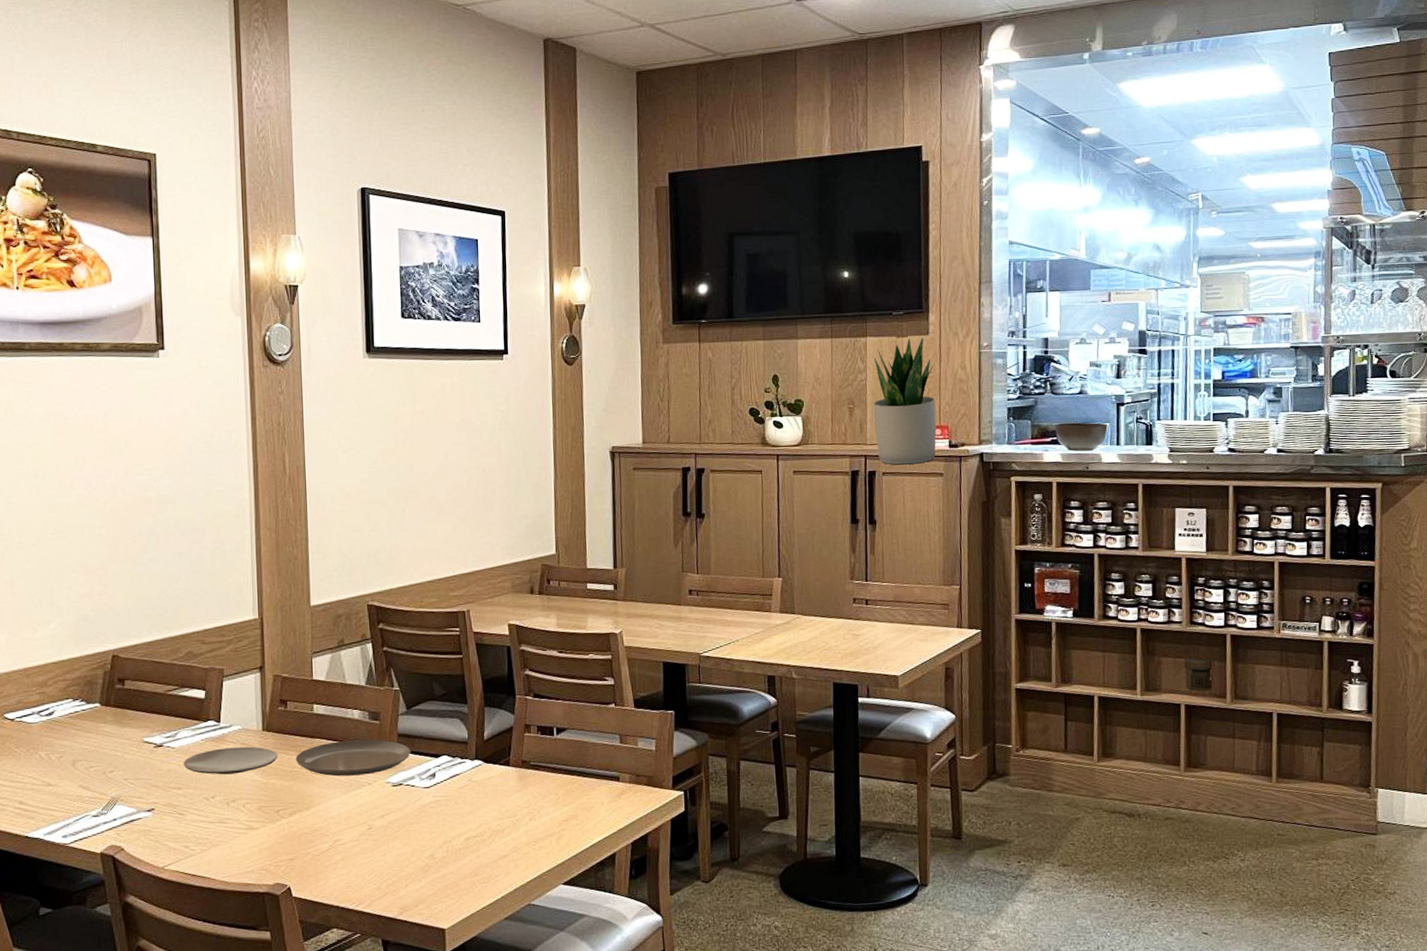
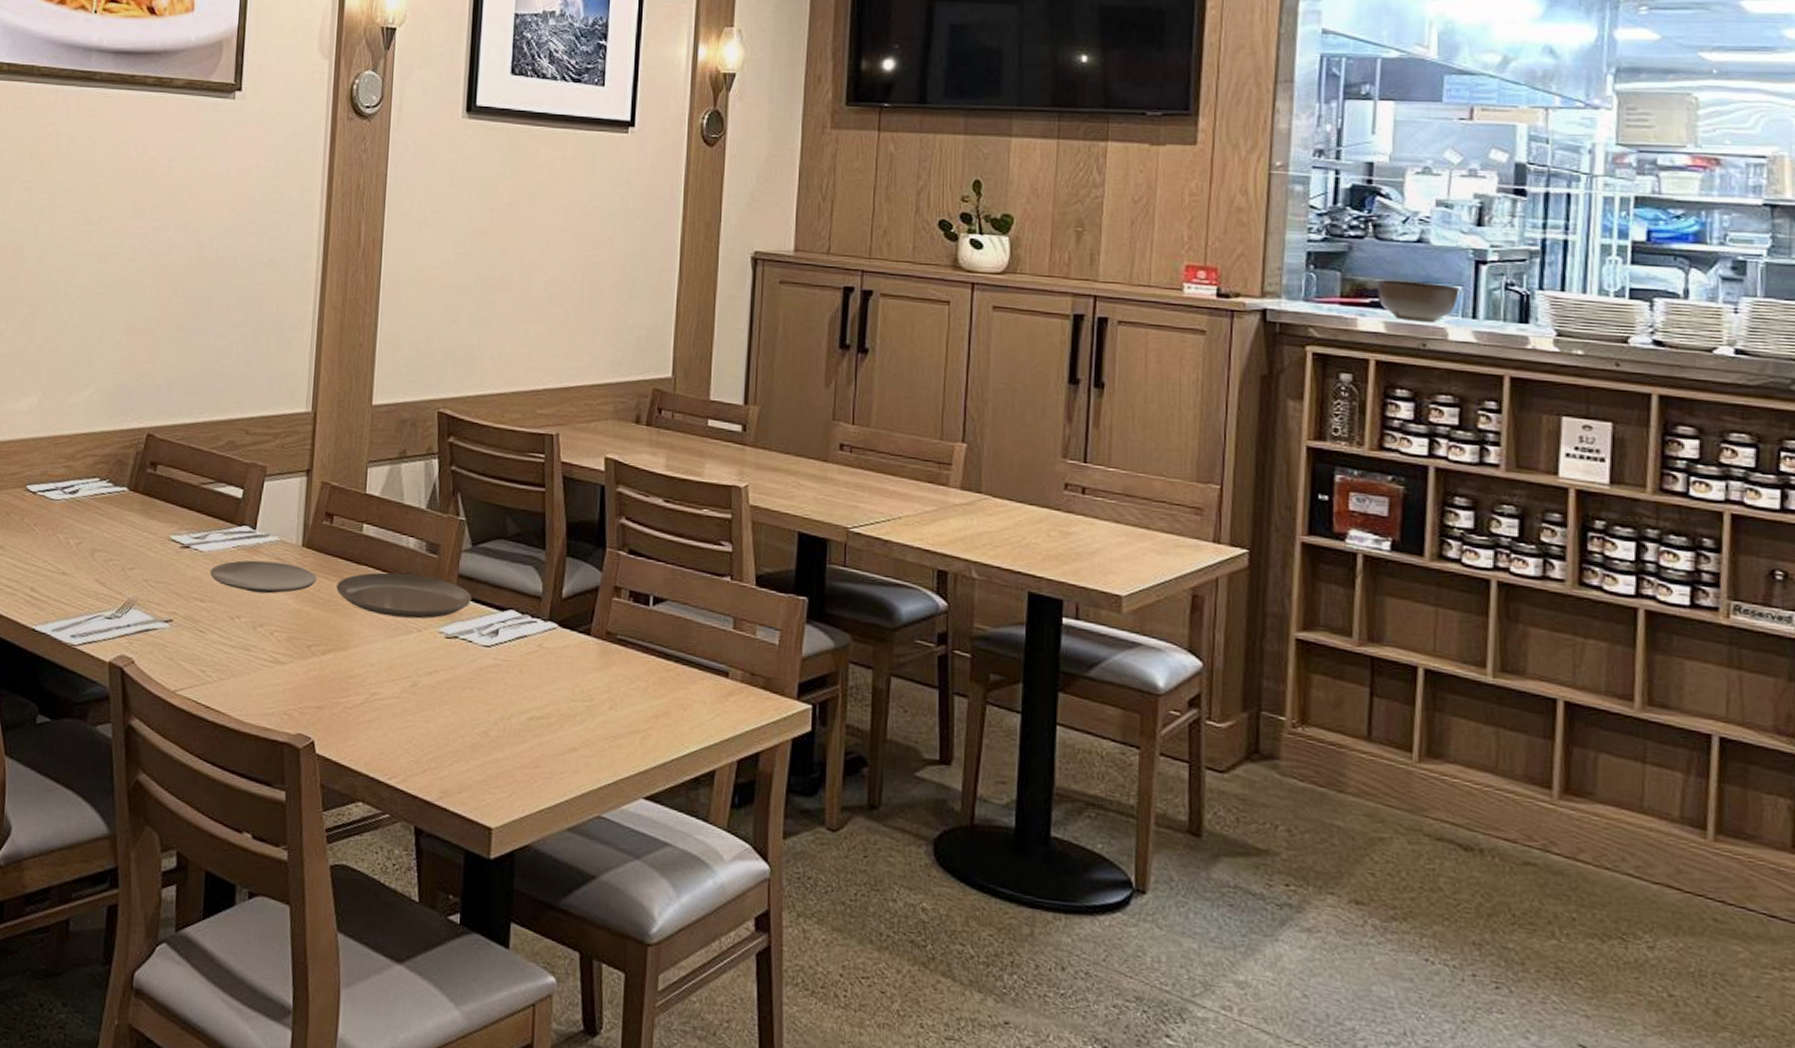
planter: present [874,338,937,465] -> none [1111,148,1201,315]
jar: present [1184,656,1214,692] -> none [1566,631,1616,687]

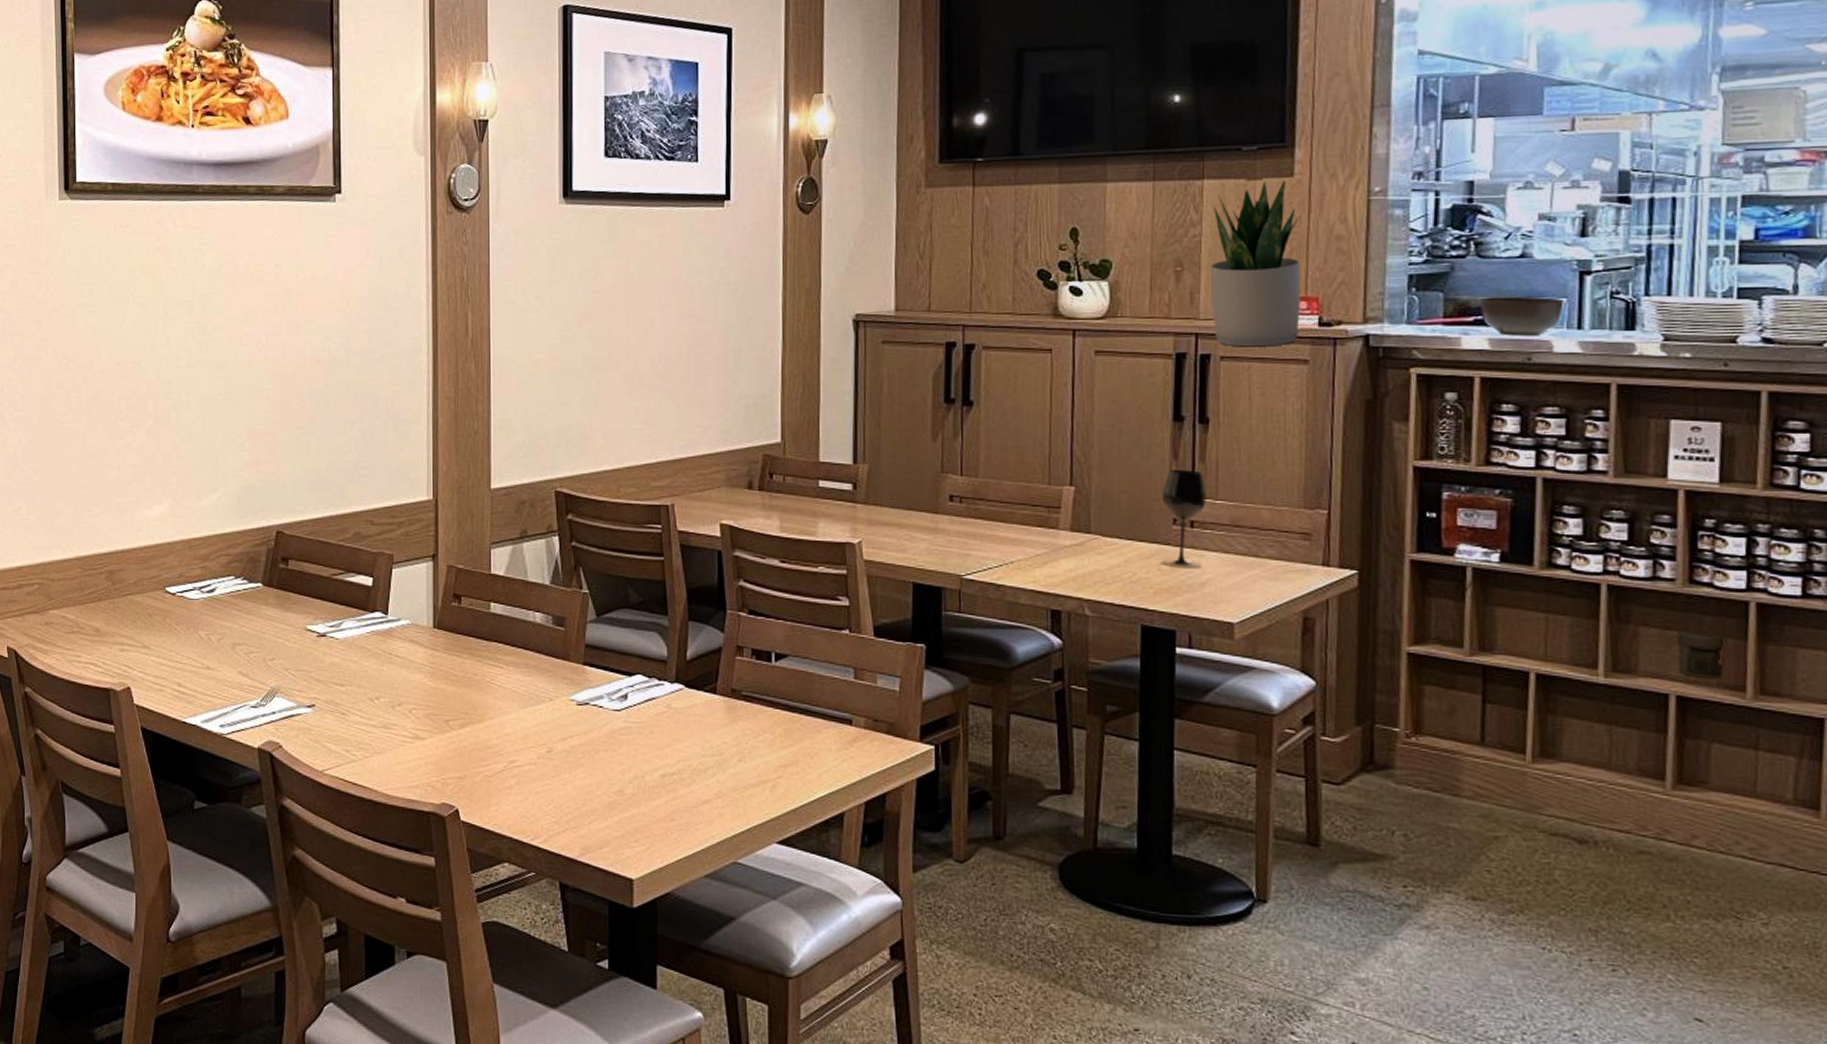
plate: present [209,560,317,594] -> none [347,644,450,675]
plate: present [336,572,472,619] -> none [469,647,600,689]
wineglass: none [1050,432,1099,537] -> present [1160,469,1206,569]
planter: none [1111,148,1201,315] -> present [1210,181,1301,347]
jar: none [1566,631,1616,687] -> present [1677,628,1727,680]

